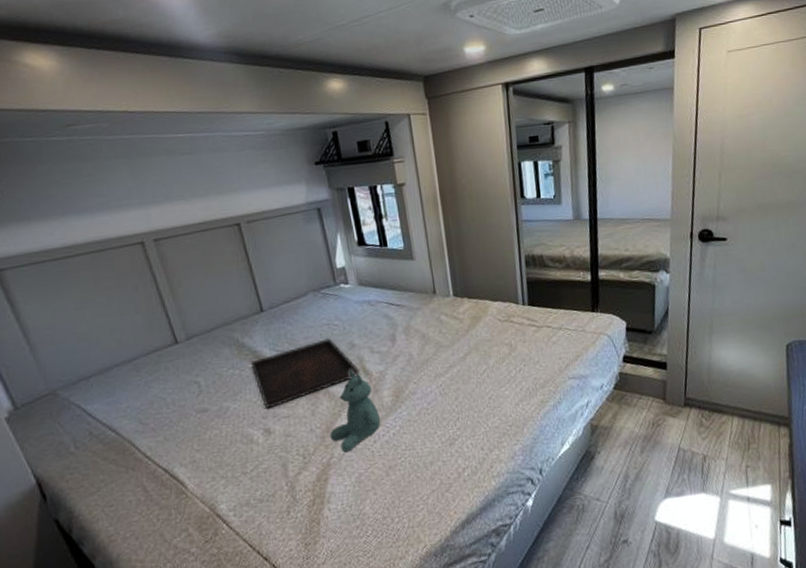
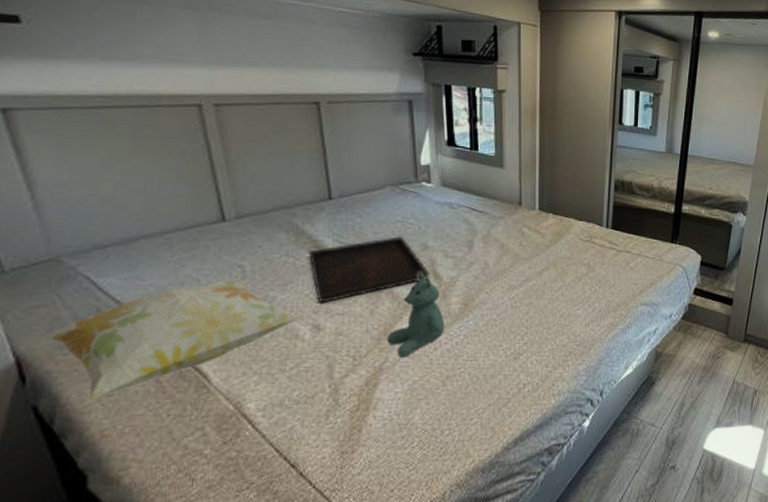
decorative pillow: none [54,395,254,511] -> present [43,280,302,400]

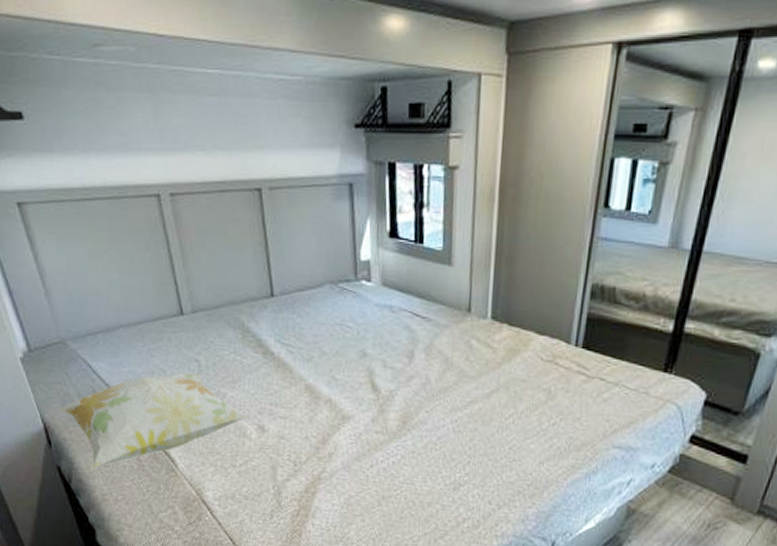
serving tray: present [309,236,429,304] -> none [254,340,367,405]
stuffed bear: present [387,272,445,358] -> none [325,382,382,470]

